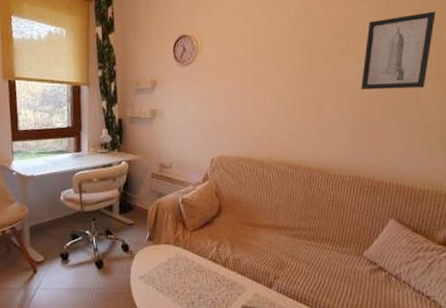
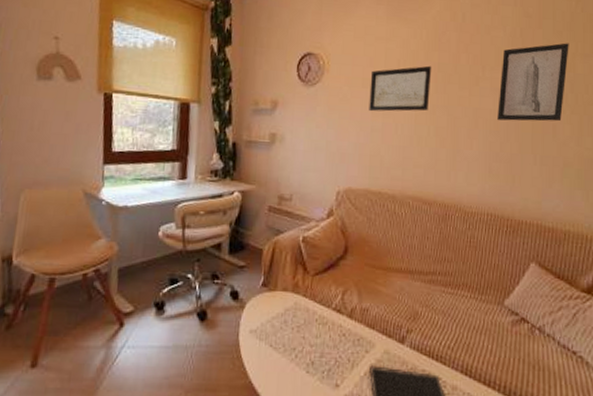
wall art: none [239,41,299,87] -> present [369,65,432,112]

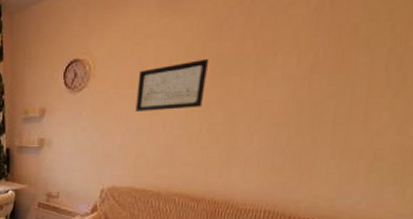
wall art: present [497,43,569,122] -> none [287,9,404,111]

